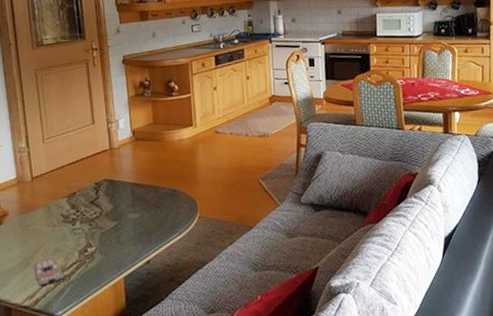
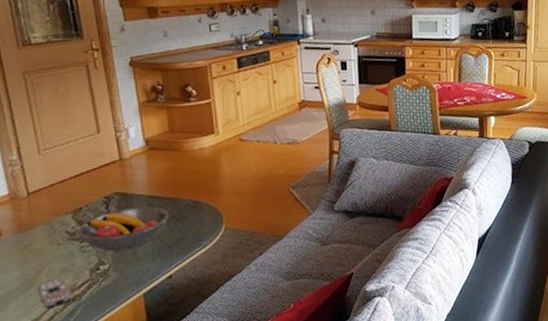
fruit bowl: none [70,193,150,235] -> present [77,206,169,252]

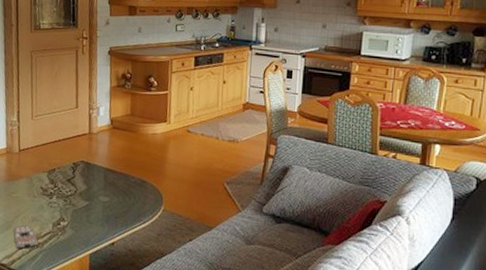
fruit bowl: present [77,206,169,252] -> none [48,176,120,212]

